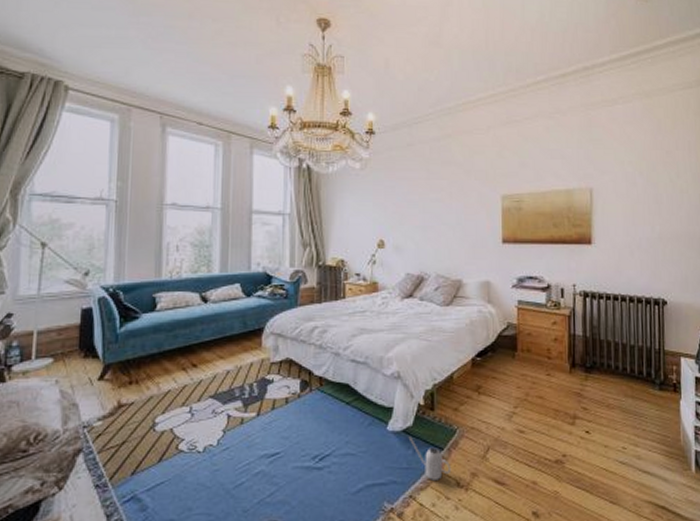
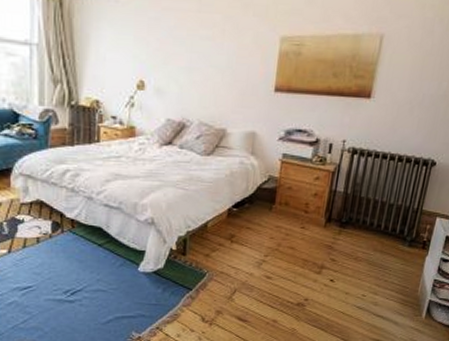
watering can: present [408,436,452,480] -> none [158,277,198,315]

